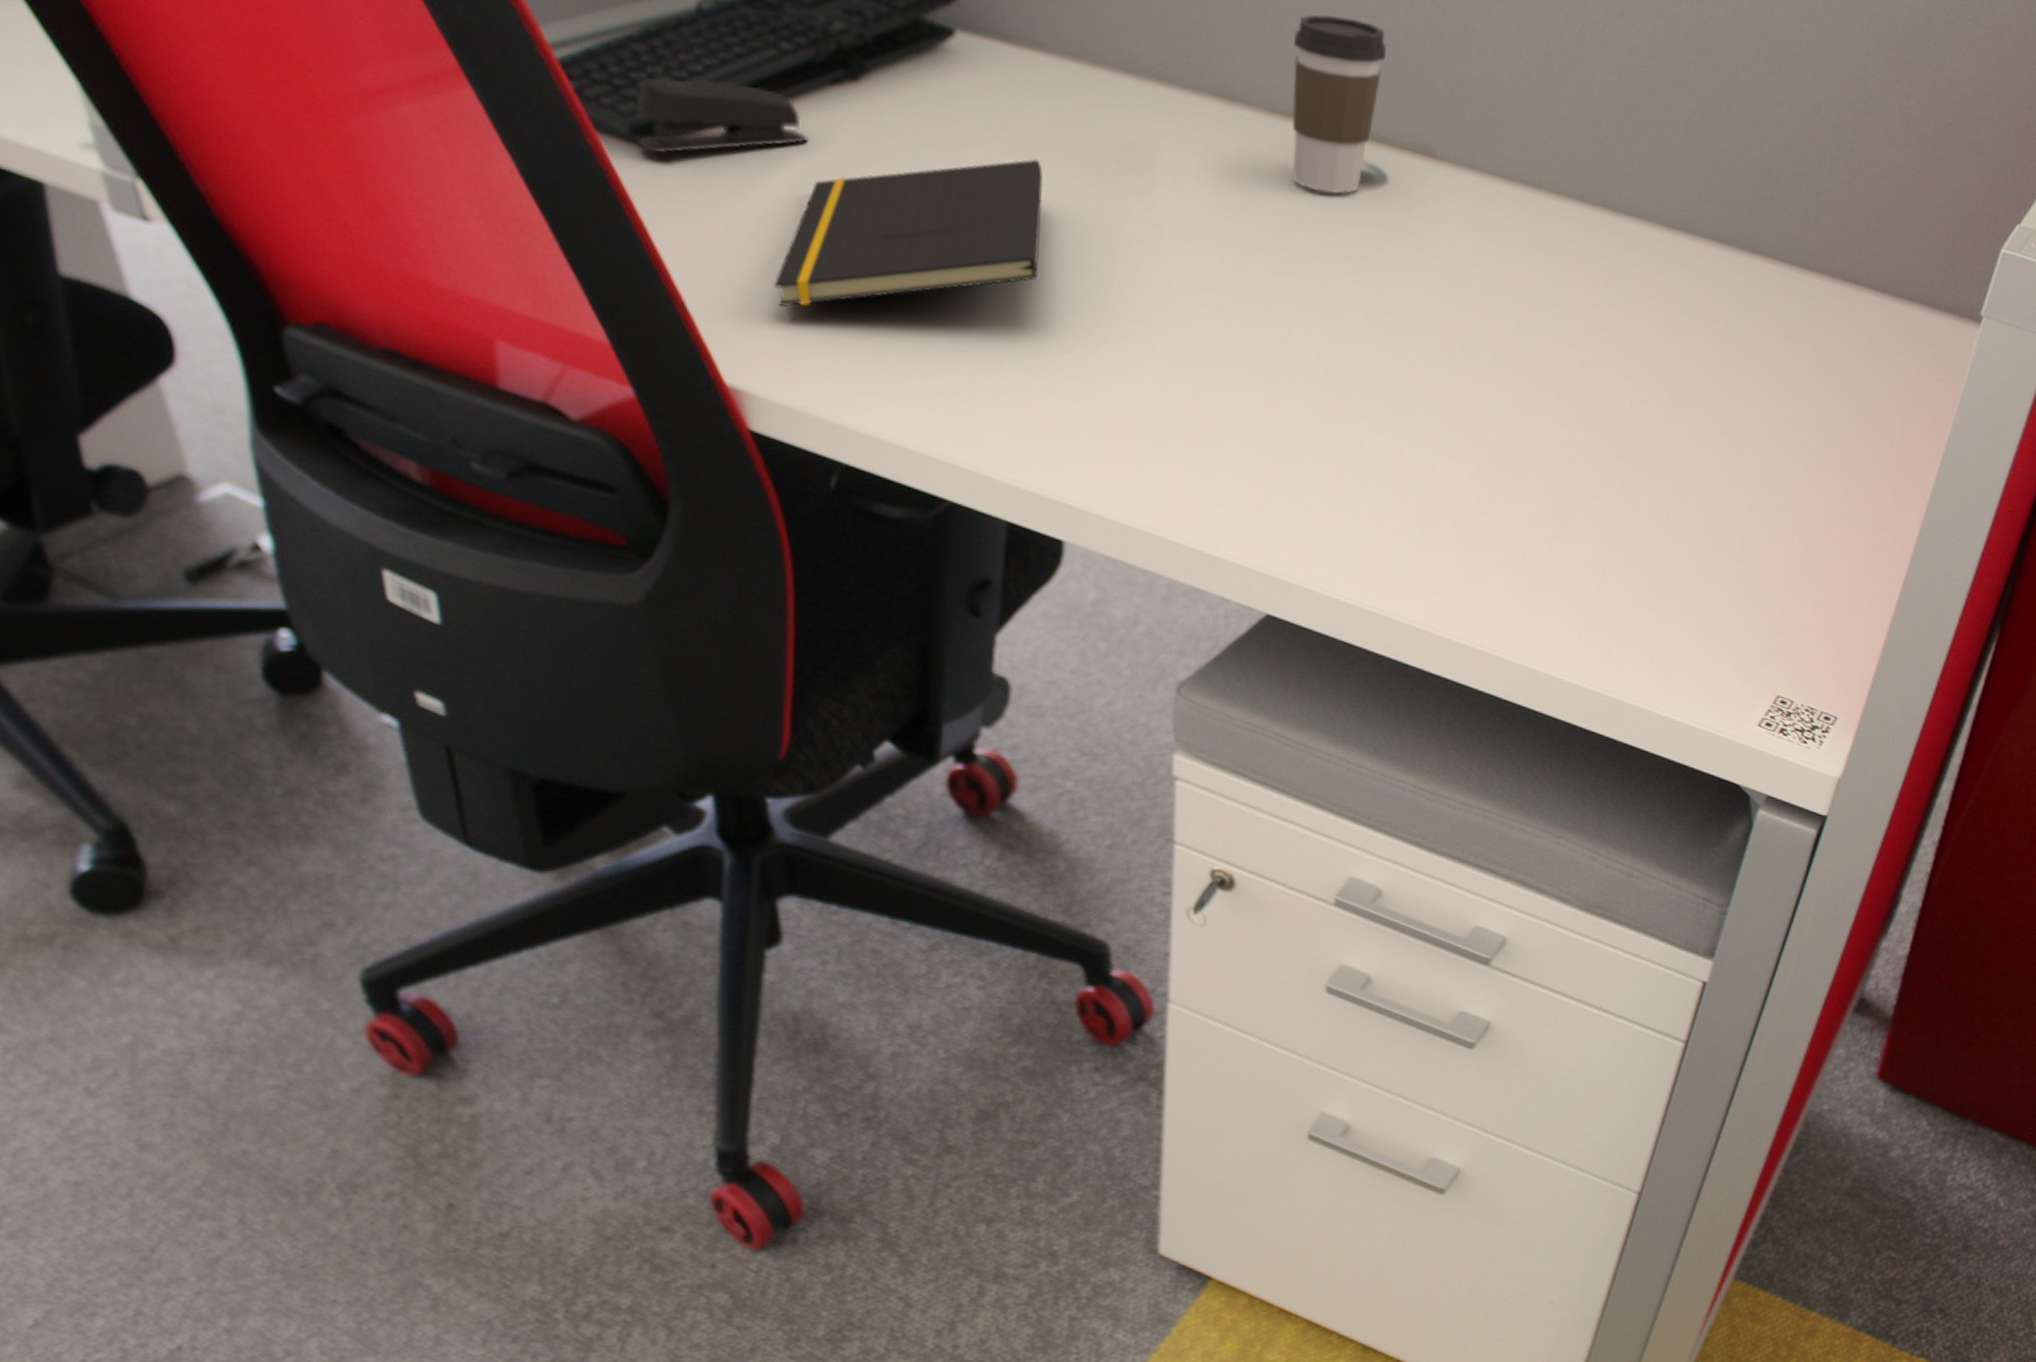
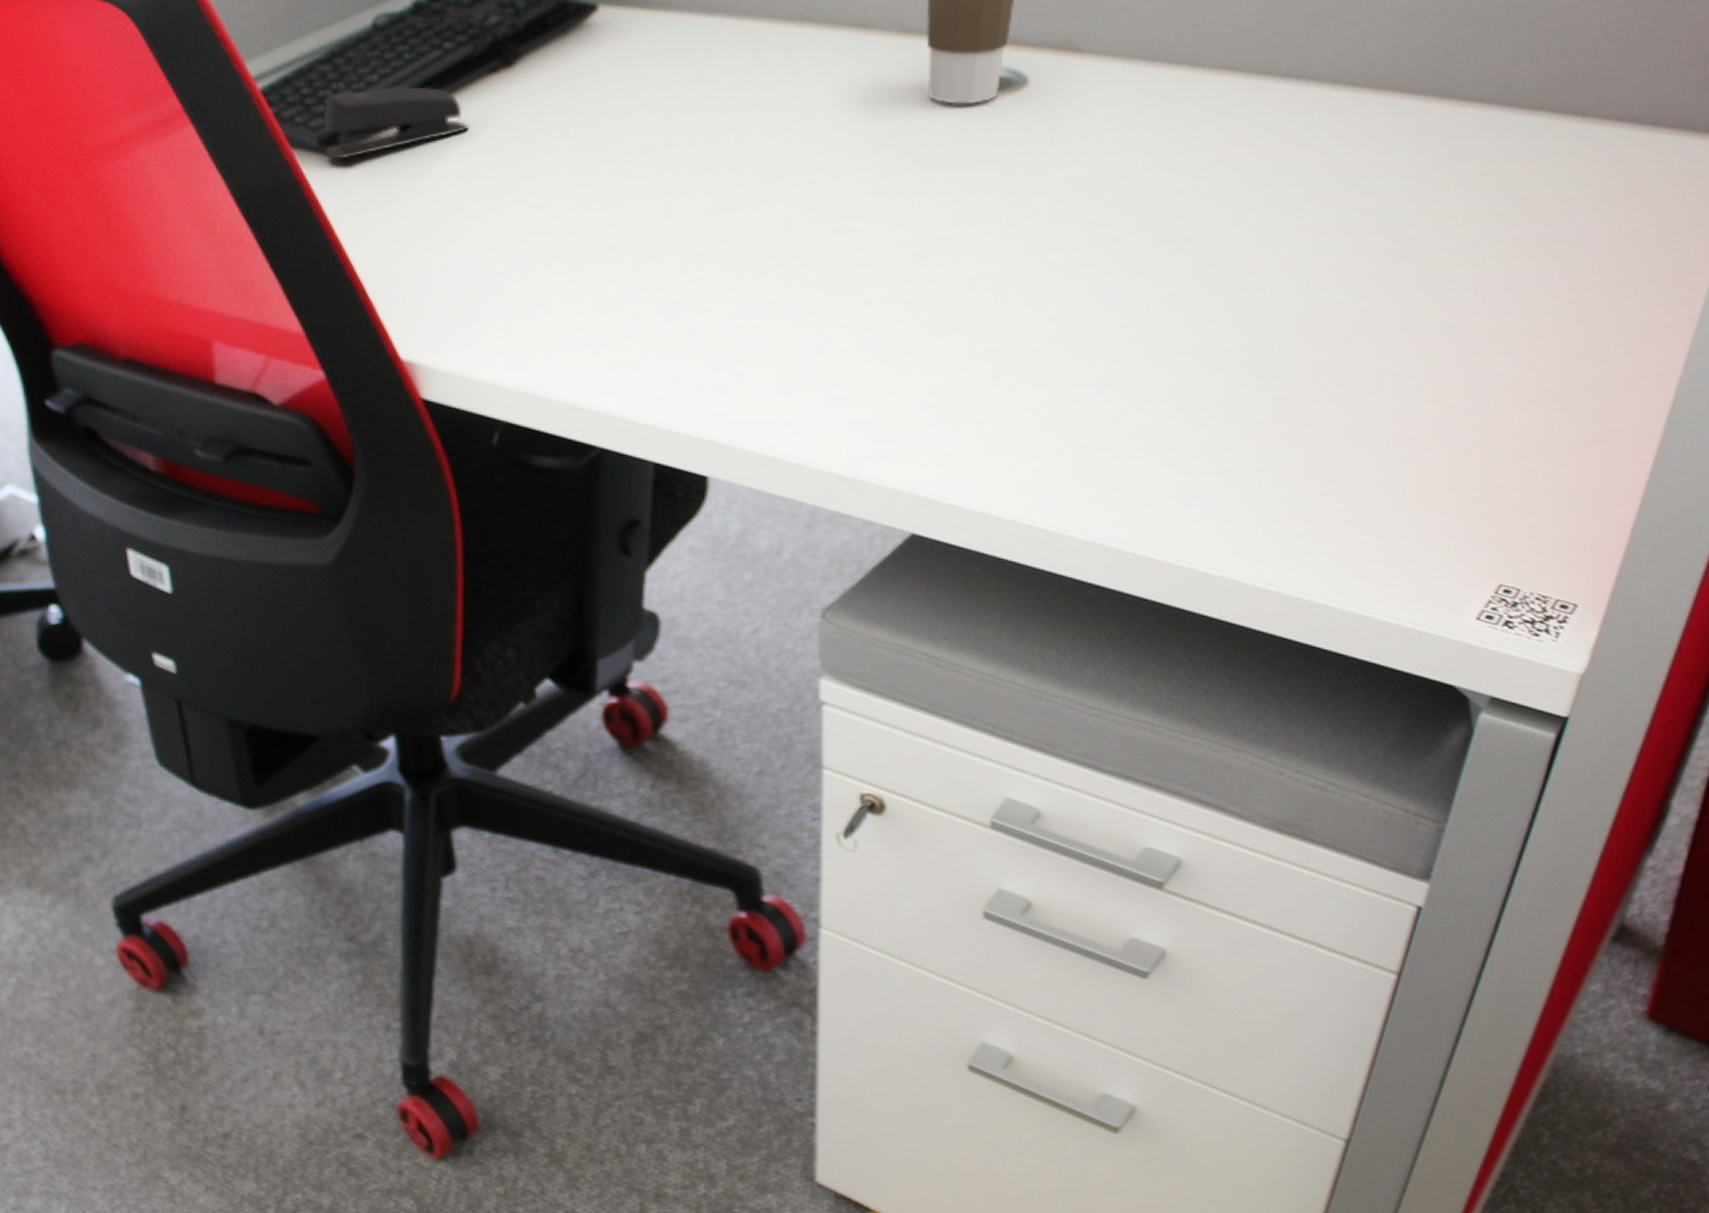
notepad: present [773,159,1044,307] -> none [441,114,683,284]

